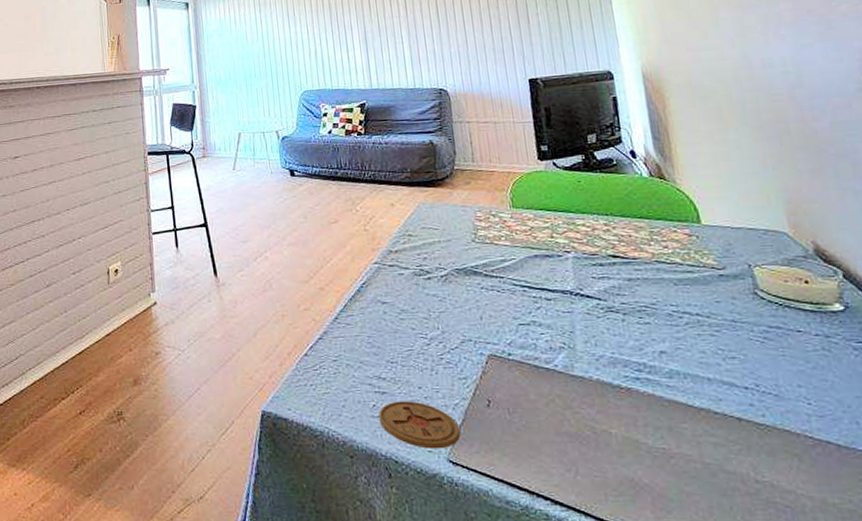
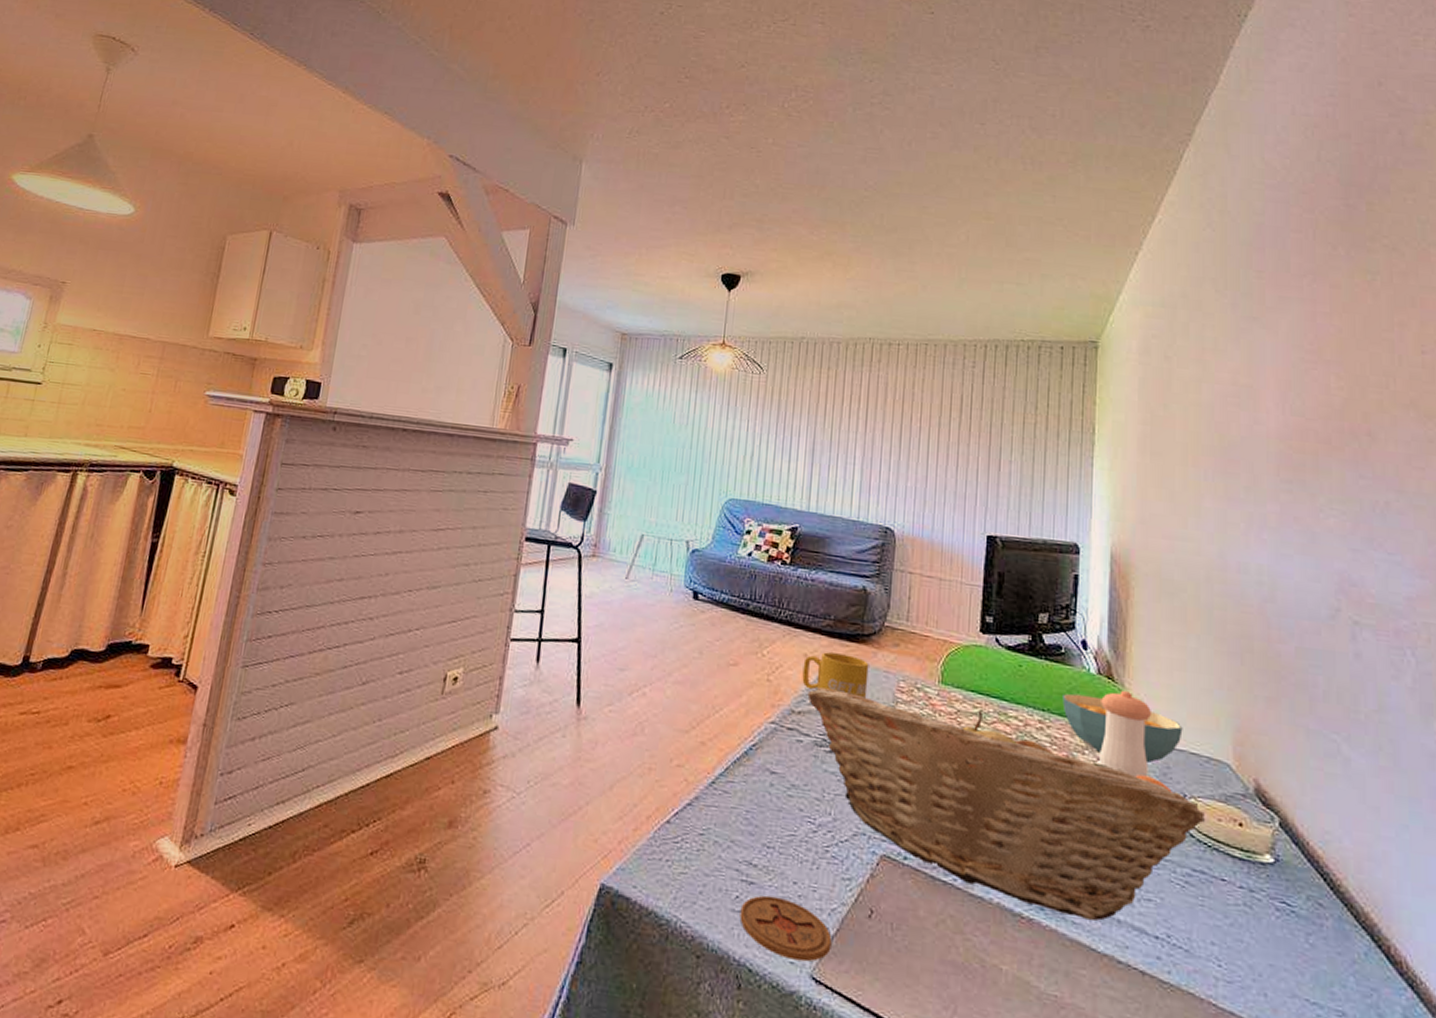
mug: none [391,198,451,232] -> present [802,652,869,698]
fruit basket: none [400,225,772,381] -> present [807,687,1205,921]
cereal bowl: none [621,195,738,243] -> present [1062,693,1183,763]
pepper shaker: none [657,185,713,258] -> present [1099,690,1151,778]

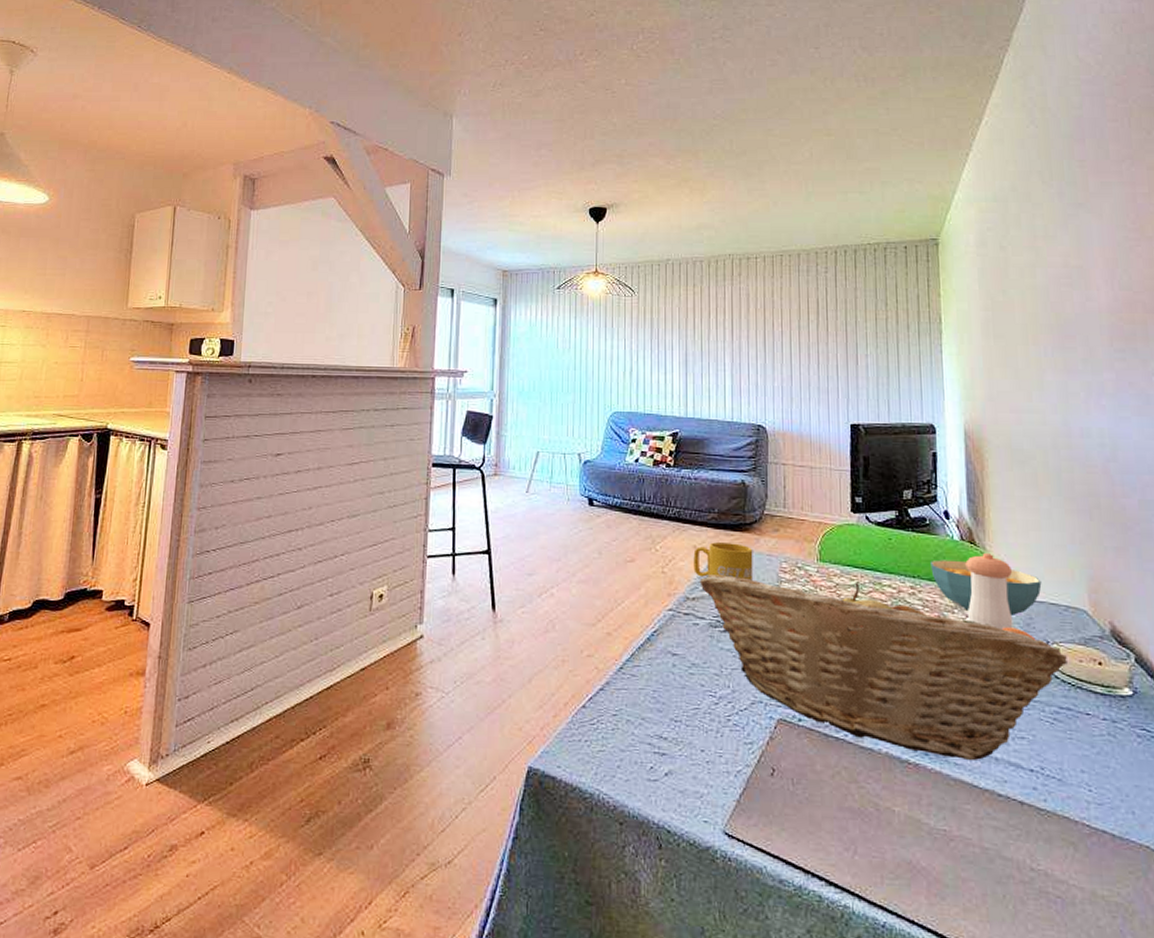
coaster: present [739,895,832,962] -> none [655,764,740,820]

